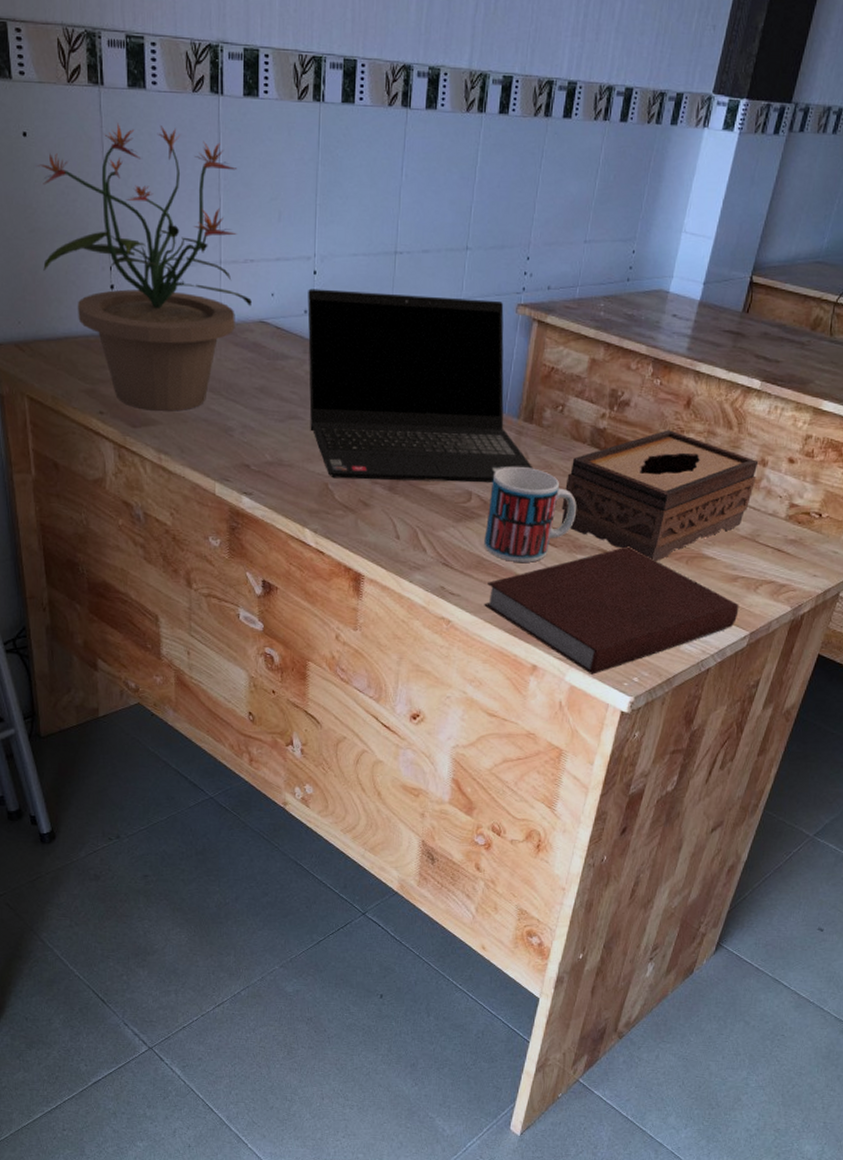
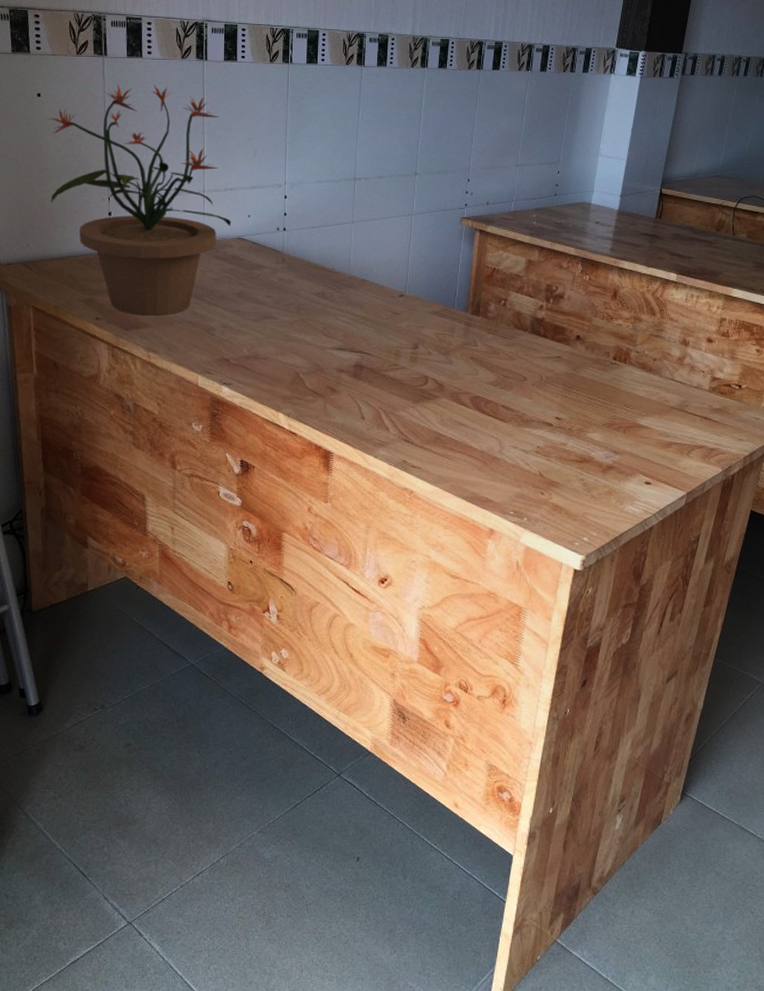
laptop computer: present [307,288,534,483] -> none [279,210,482,369]
mug: present [484,467,576,562] -> none [441,353,522,436]
notebook: present [484,546,739,675] -> none [443,419,675,536]
tissue box: present [561,430,759,562] -> none [509,318,681,432]

